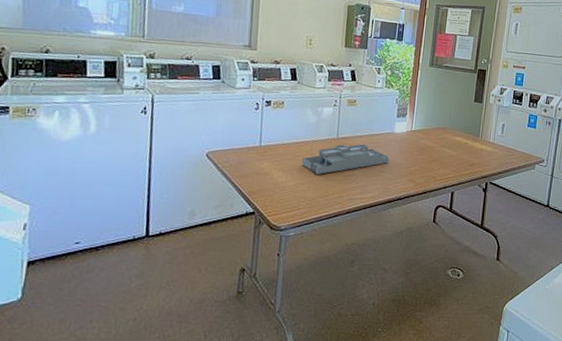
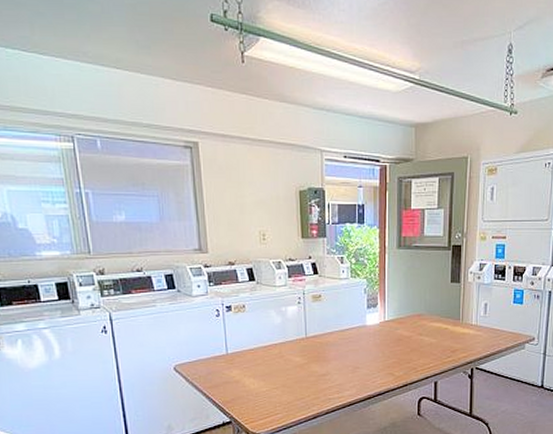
desk organizer: present [302,144,389,174] -> none [273,341,363,377]

